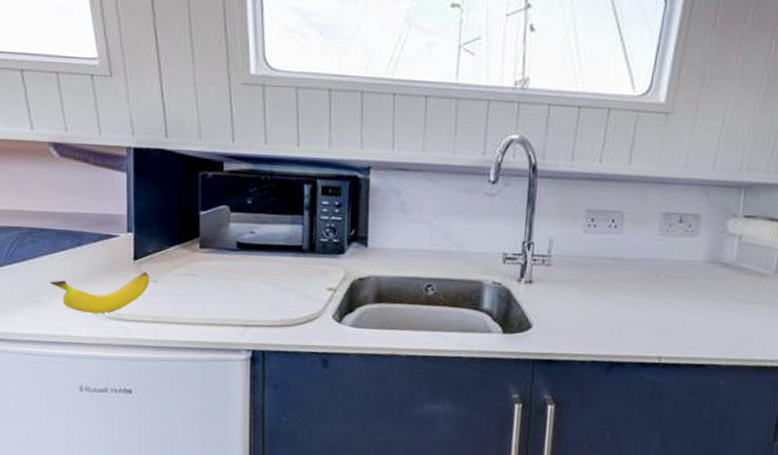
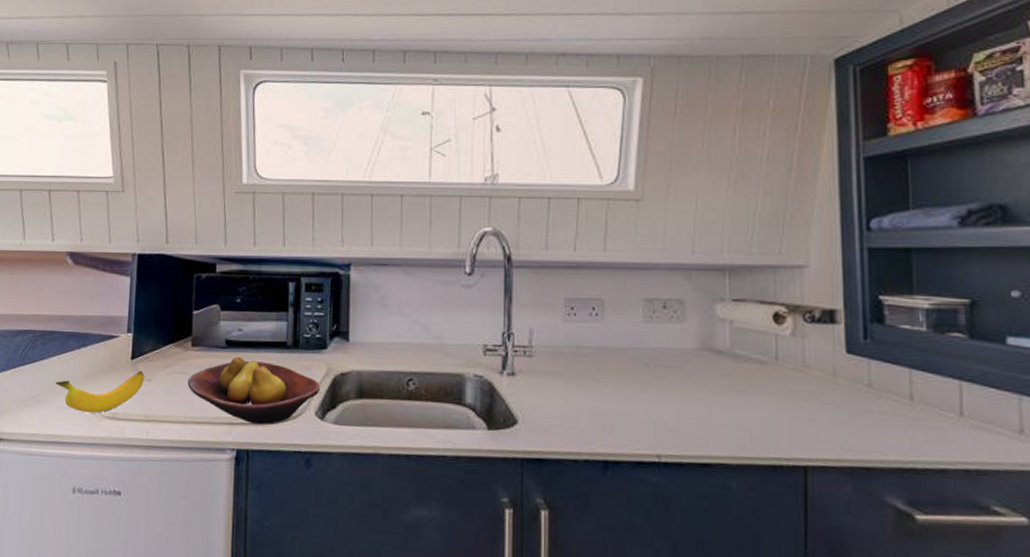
fruit bowl: none [197,259,338,327] -> present [187,356,321,425]

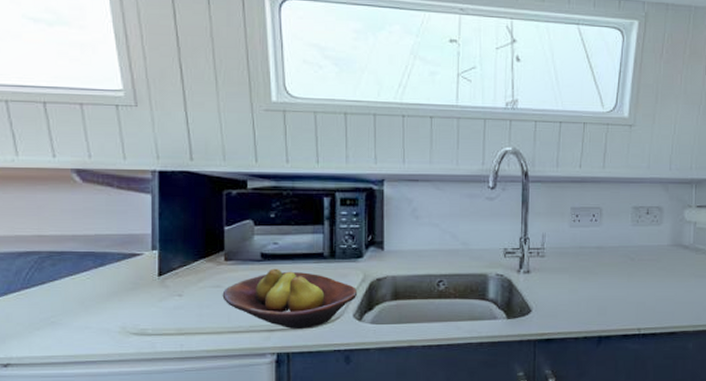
banana: present [55,370,145,413] -> none [70,286,174,330]

